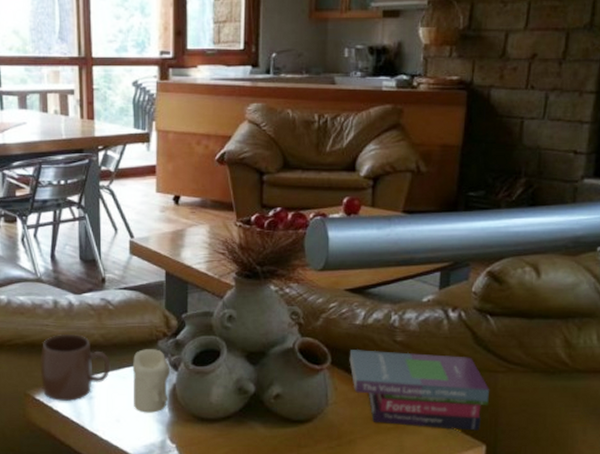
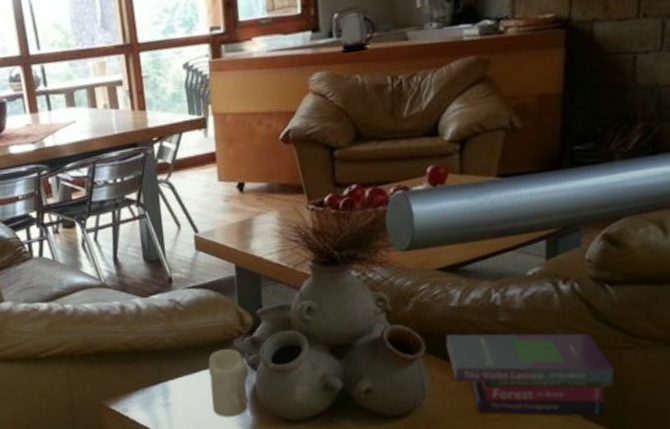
mug: present [40,333,111,401] -> none [112,338,186,410]
kettle: none [277,54,308,90] -> present [340,12,376,53]

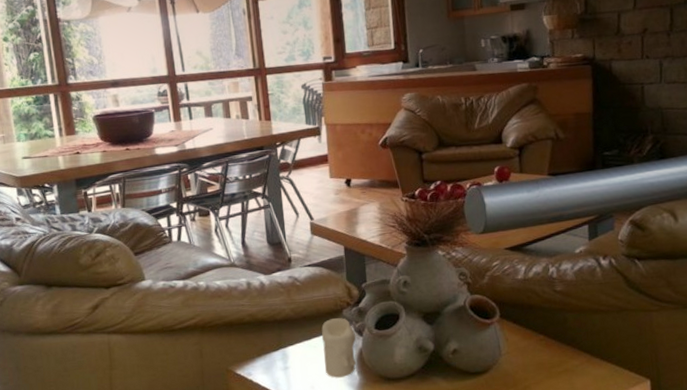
kettle: present [340,12,376,53] -> none [424,49,452,79]
books: present [446,333,615,417] -> none [515,299,647,369]

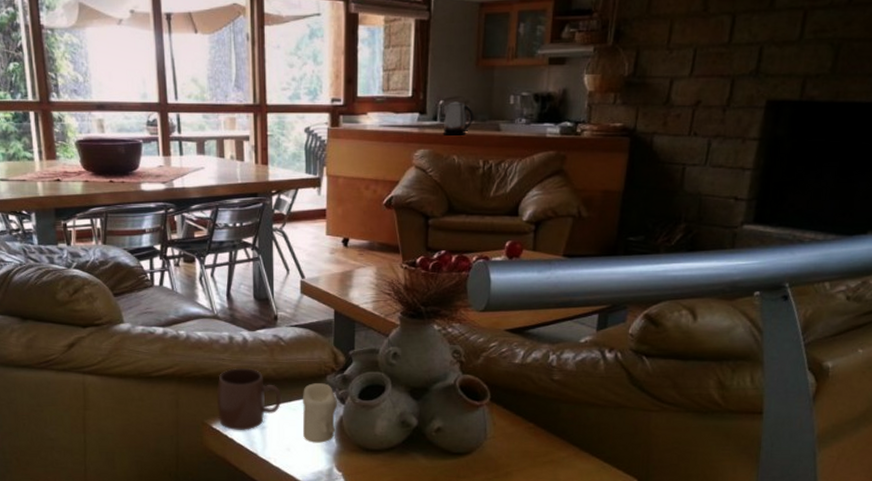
mug: none [238,310,302,374] -> present [216,367,282,430]
kettle: none [424,49,452,79] -> present [444,101,475,137]

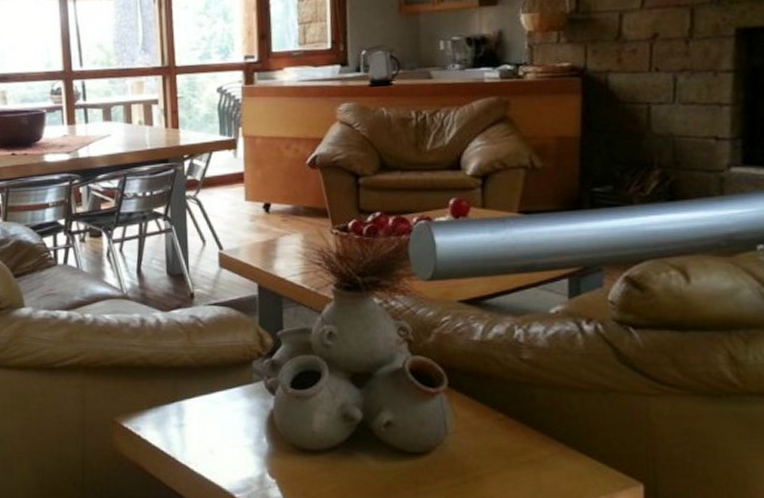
mug: present [216,367,282,430] -> none [127,354,202,429]
candle: present [302,383,337,443] -> none [225,371,266,443]

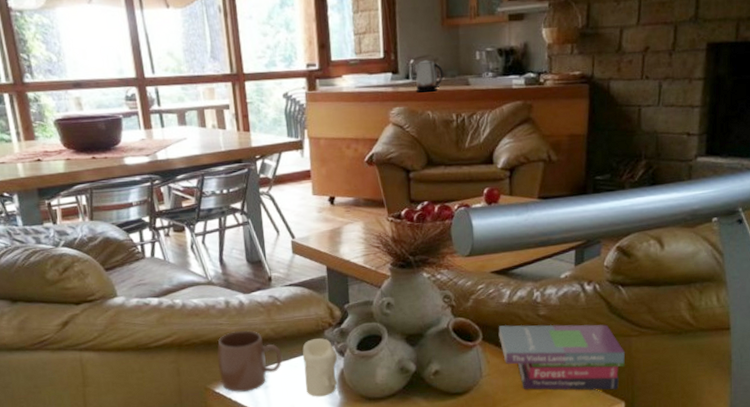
mug: none [127,354,202,429] -> present [217,329,283,392]
candle: none [225,371,266,443] -> present [302,338,338,397]
books: none [468,369,642,466] -> present [498,324,626,391]

